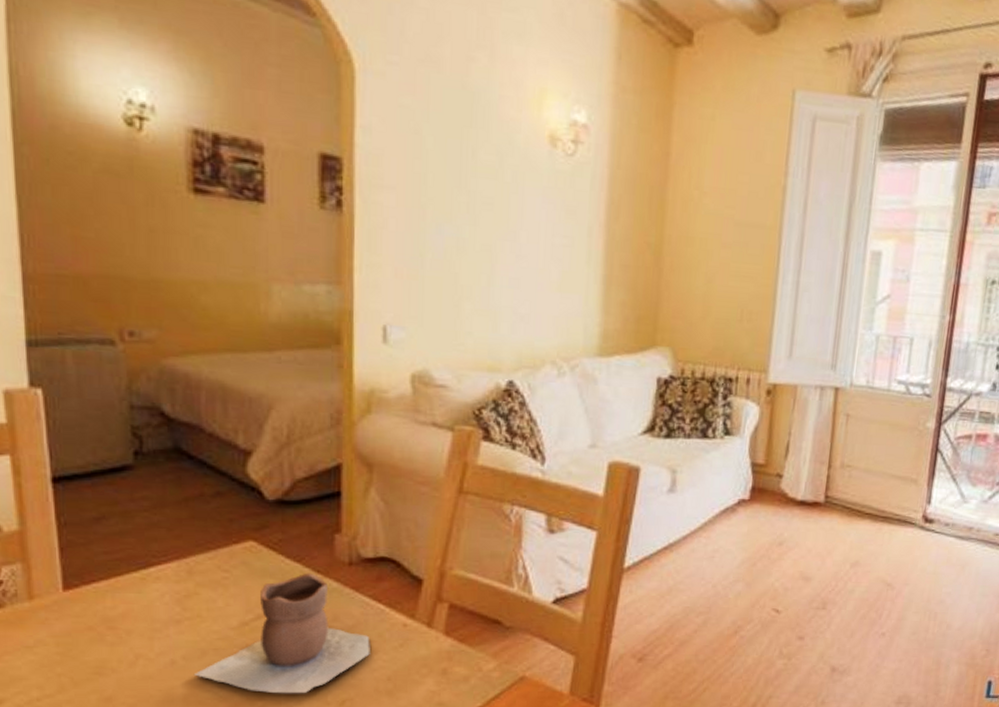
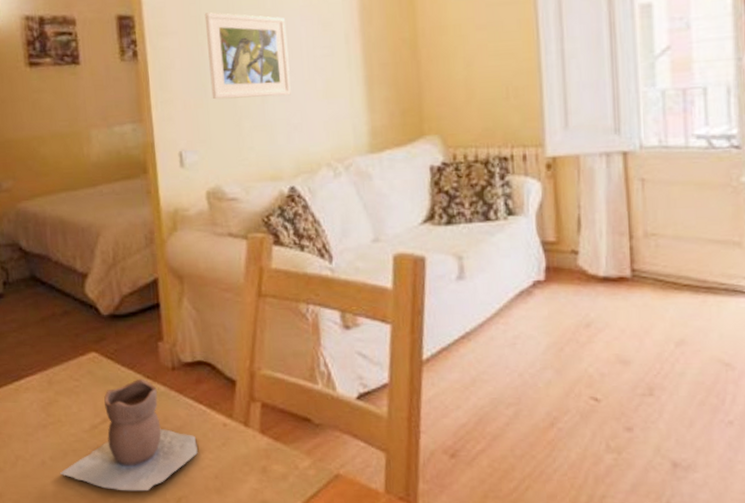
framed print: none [429,172,525,282] -> present [204,12,291,100]

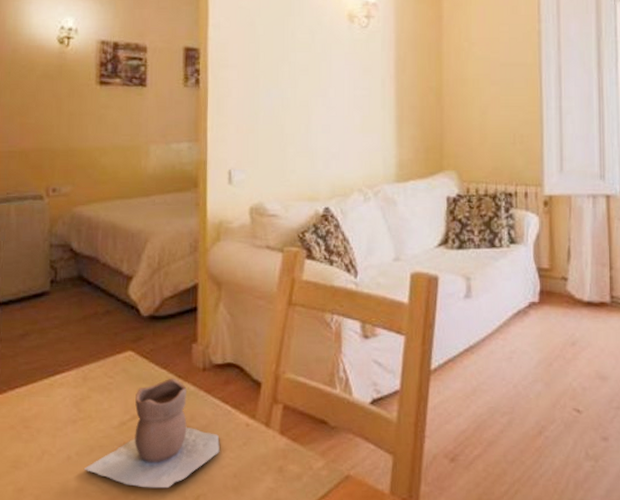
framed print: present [204,12,291,100] -> none [262,51,332,128]

